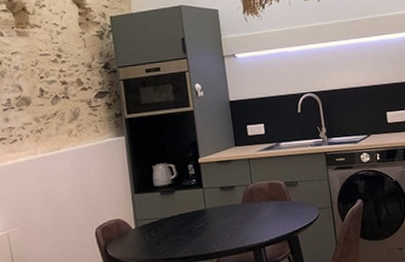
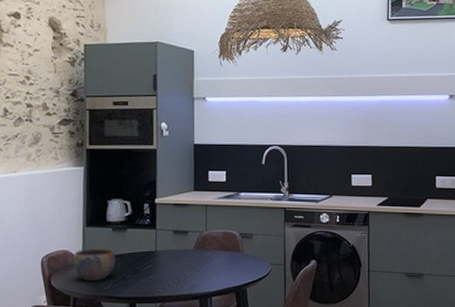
bowl: none [126,212,168,247] -> present [73,247,116,282]

